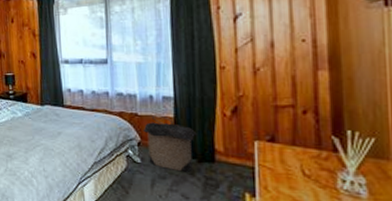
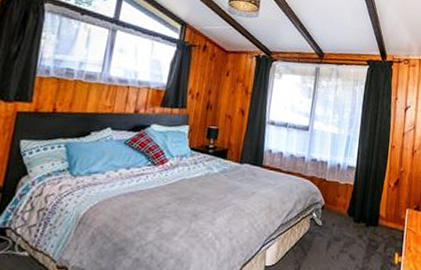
laundry hamper: present [143,114,197,172] -> none [328,180,369,235]

